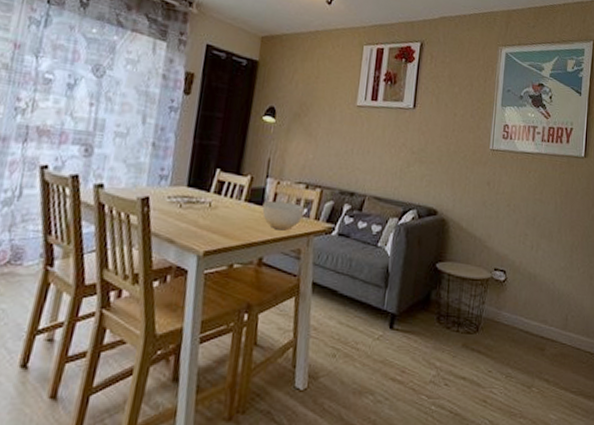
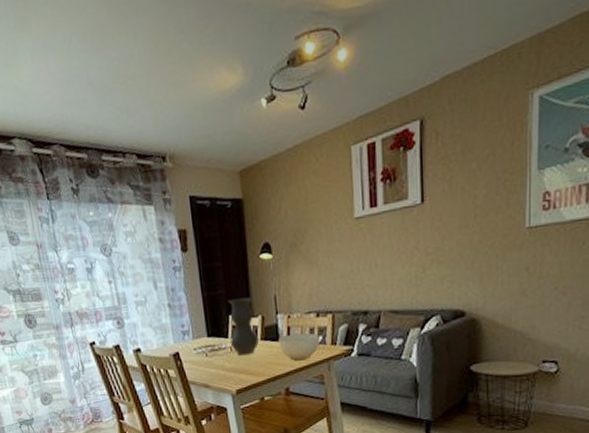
vase: none [210,152,246,215] -> present [228,297,259,356]

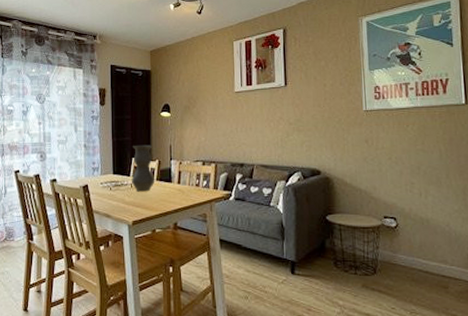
bowl: present [278,333,320,361] -> none [171,177,204,200]

